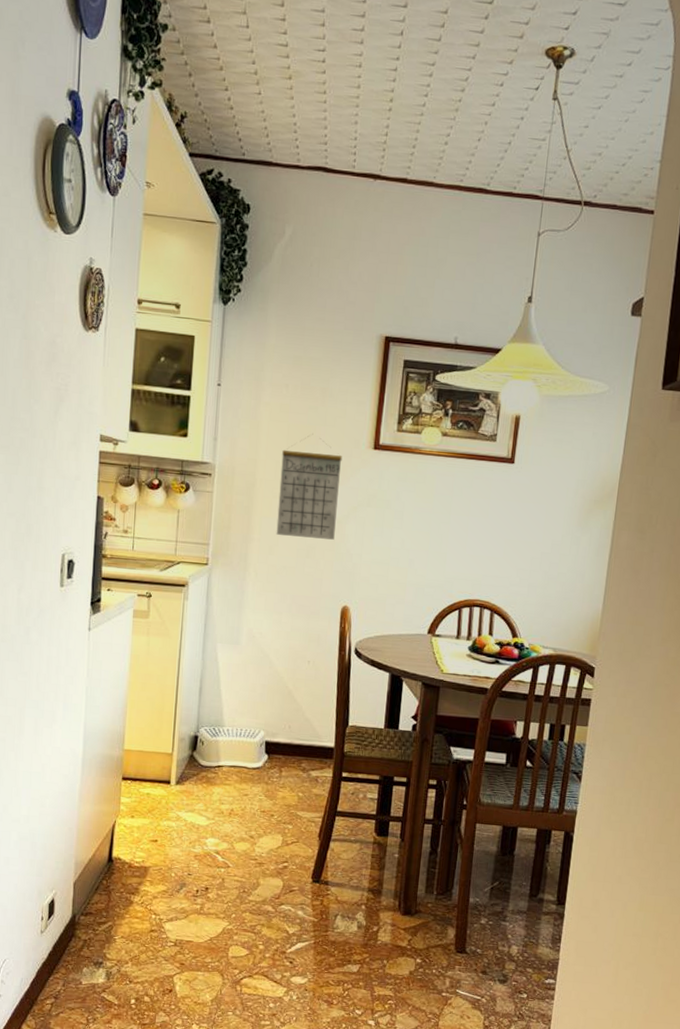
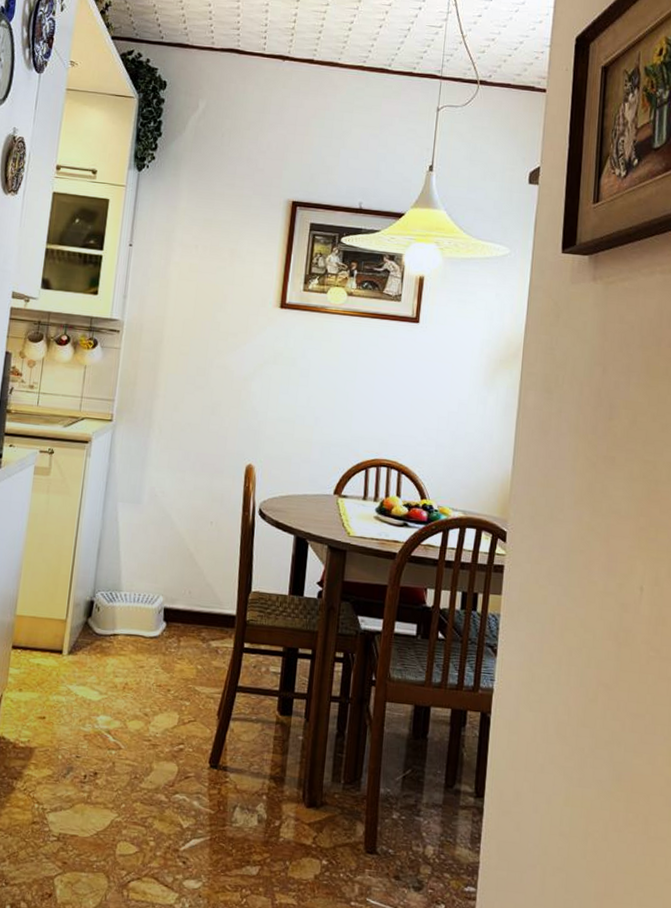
calendar: present [276,434,343,540] -> none [181,293,249,397]

